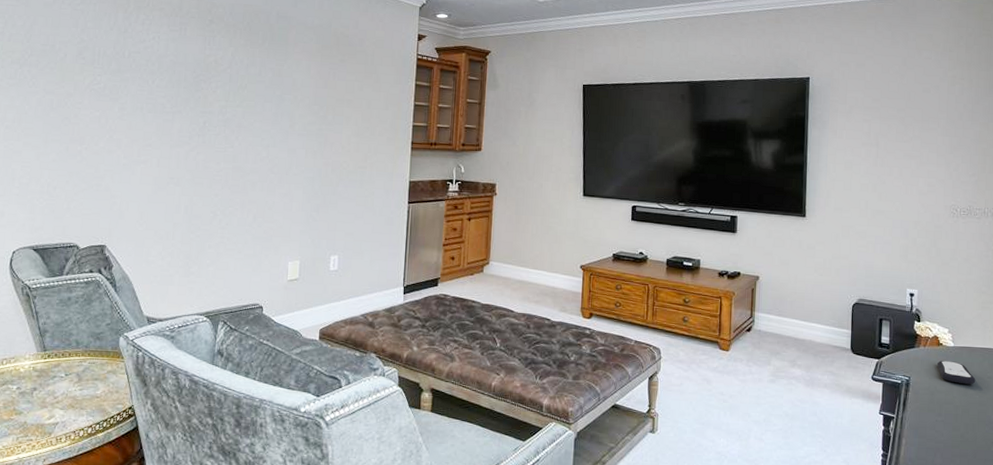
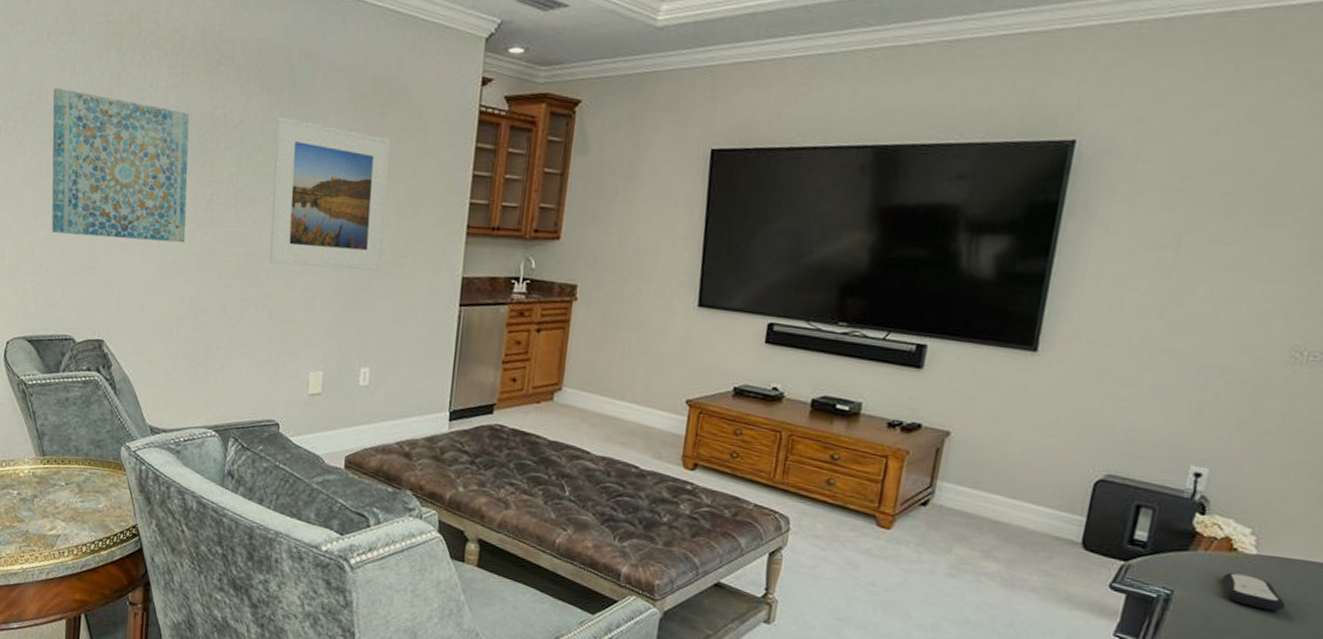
wall art: none [60,40,186,162] -> present [51,88,190,243]
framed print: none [253,62,350,179] -> present [269,117,390,271]

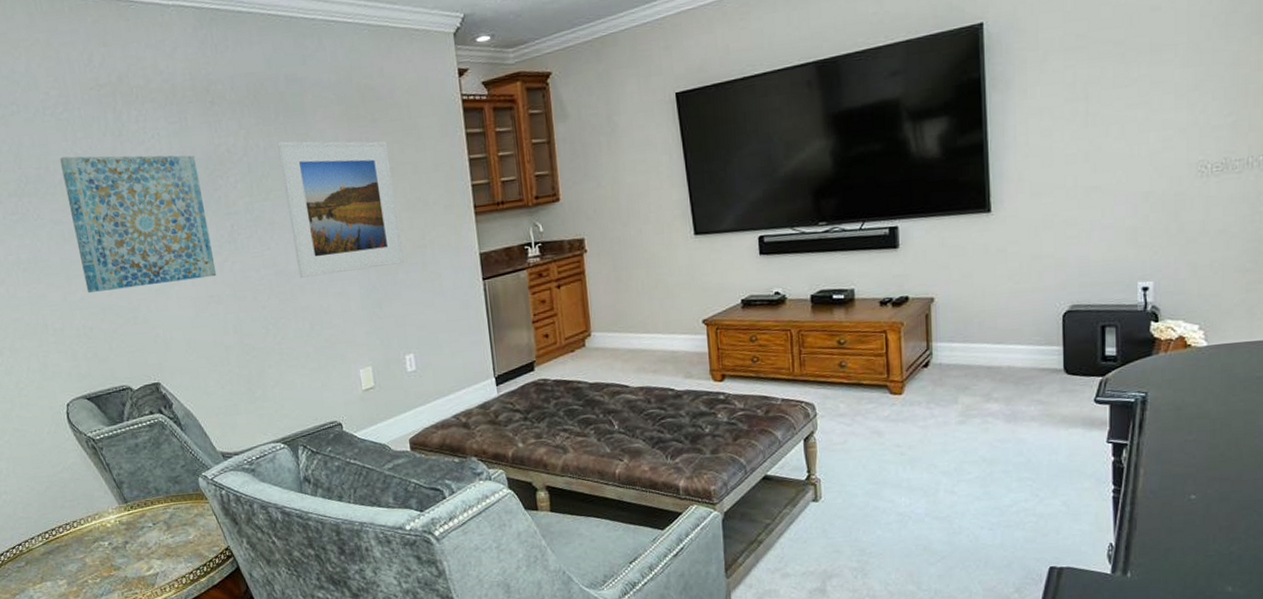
remote control: present [1221,572,1286,612] -> none [1183,364,1240,392]

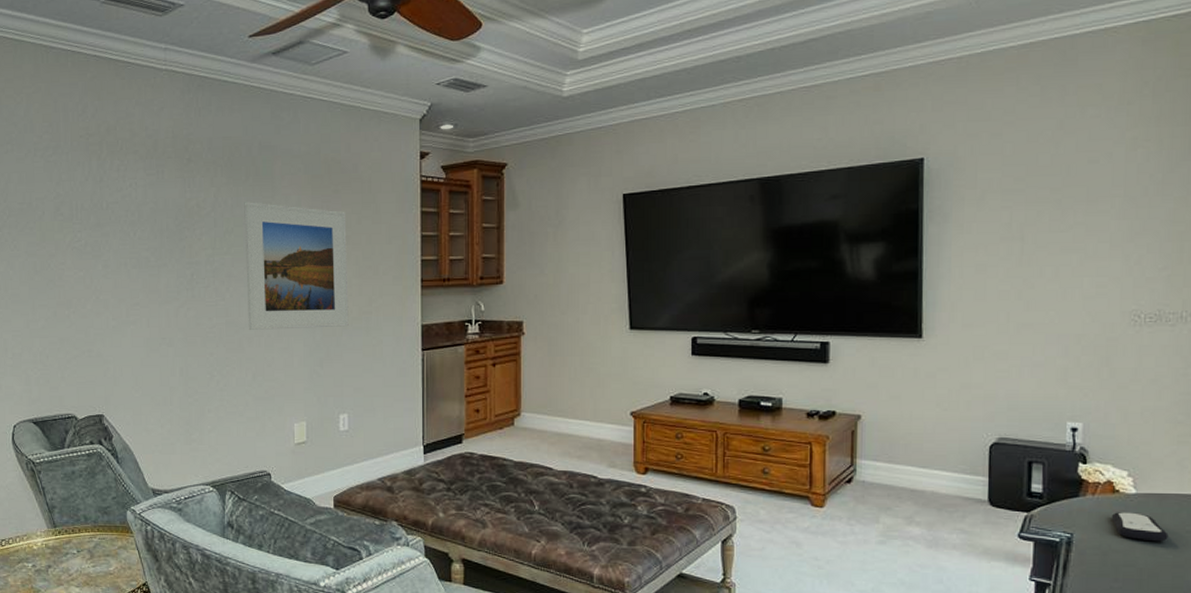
wall art: present [59,155,217,294] -> none [42,195,172,324]
remote control: none [1183,364,1240,392] -> present [1111,512,1169,542]

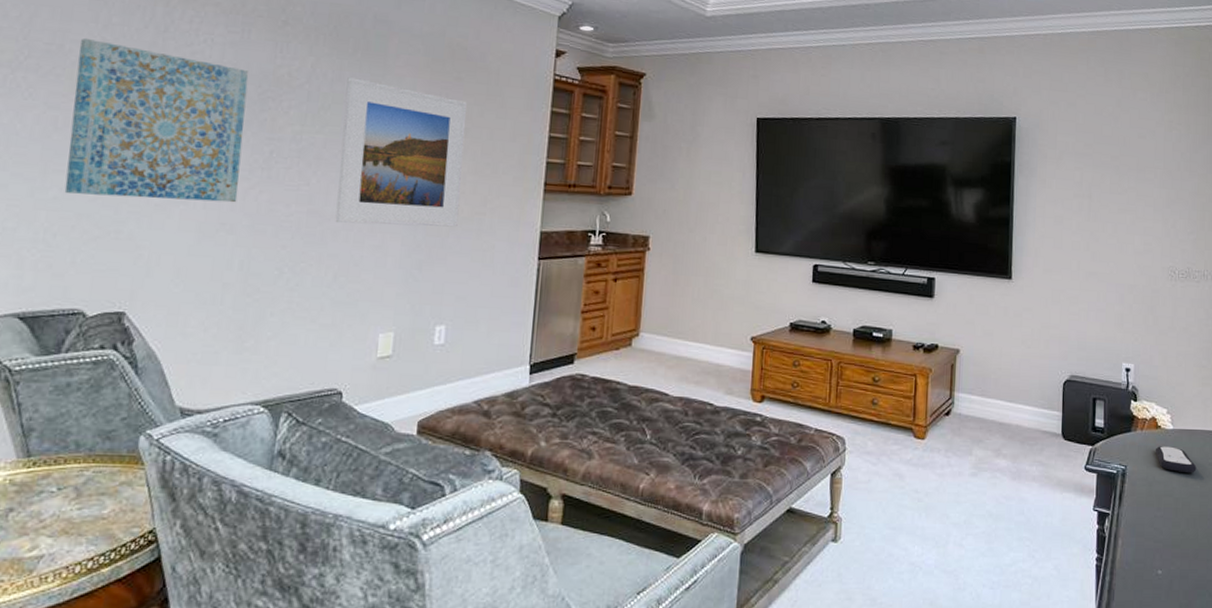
wall art: none [42,195,172,324] -> present [64,39,249,203]

